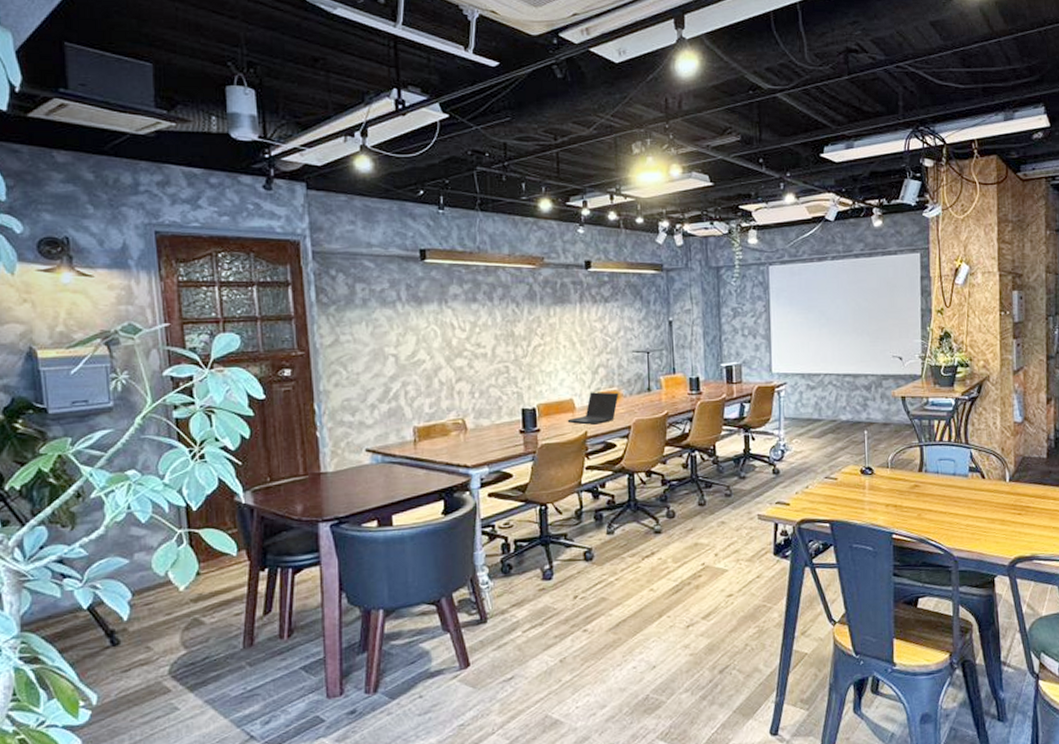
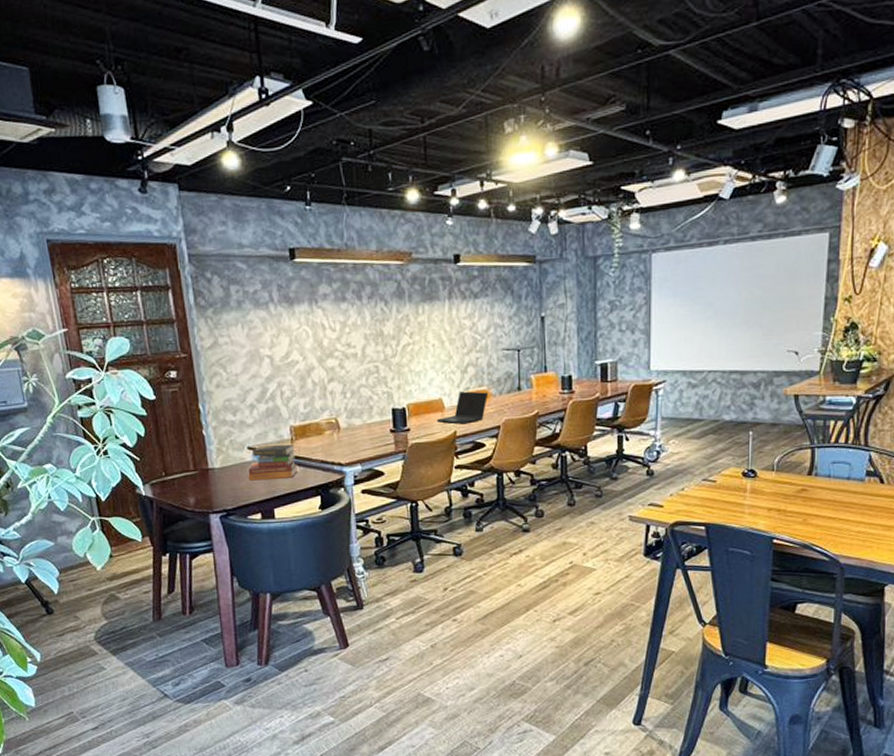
books: none [364,445,420,486] -> present [247,443,298,481]

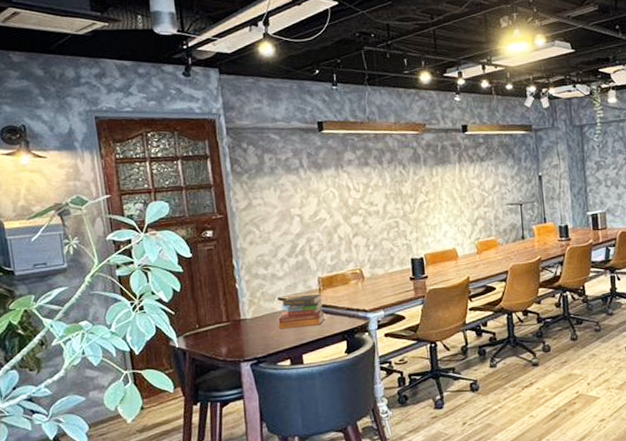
laptop: present [436,391,489,424] -> none [451,241,497,271]

